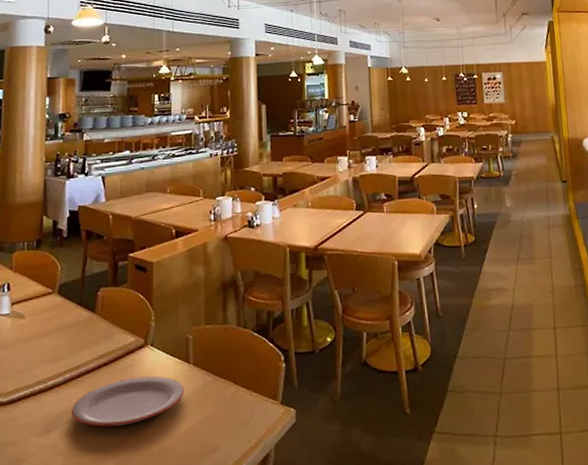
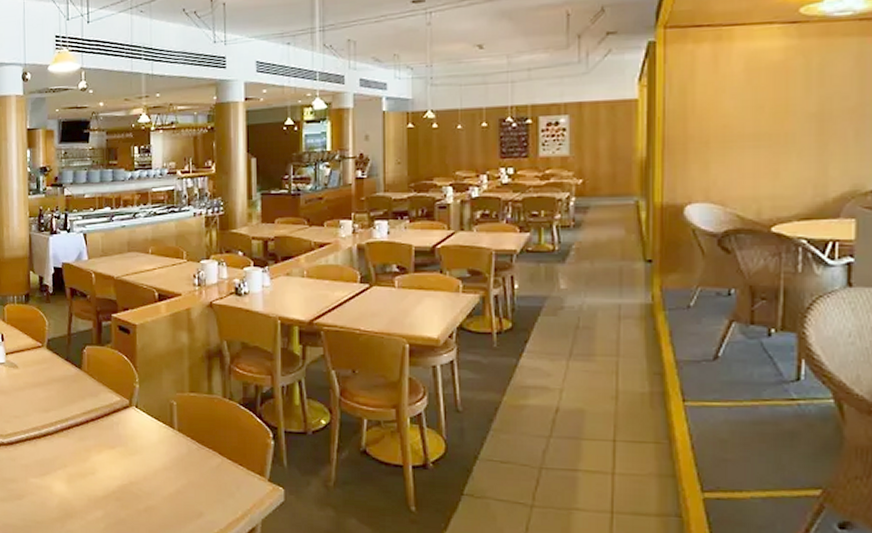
plate: present [71,376,185,427] -> none [63,435,169,479]

